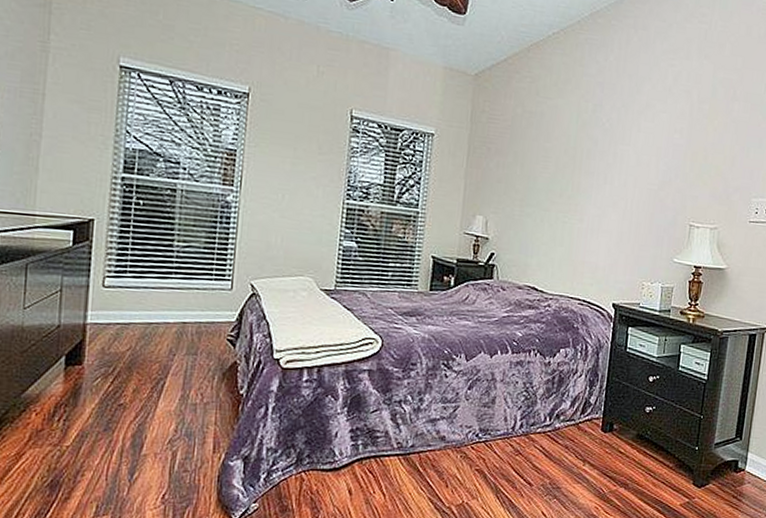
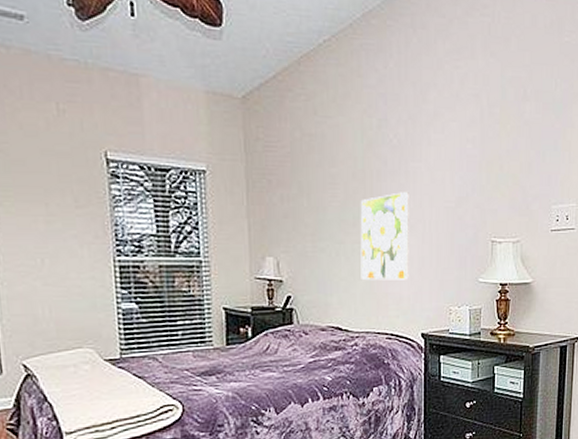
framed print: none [561,170,615,252] -> present [360,192,409,281]

